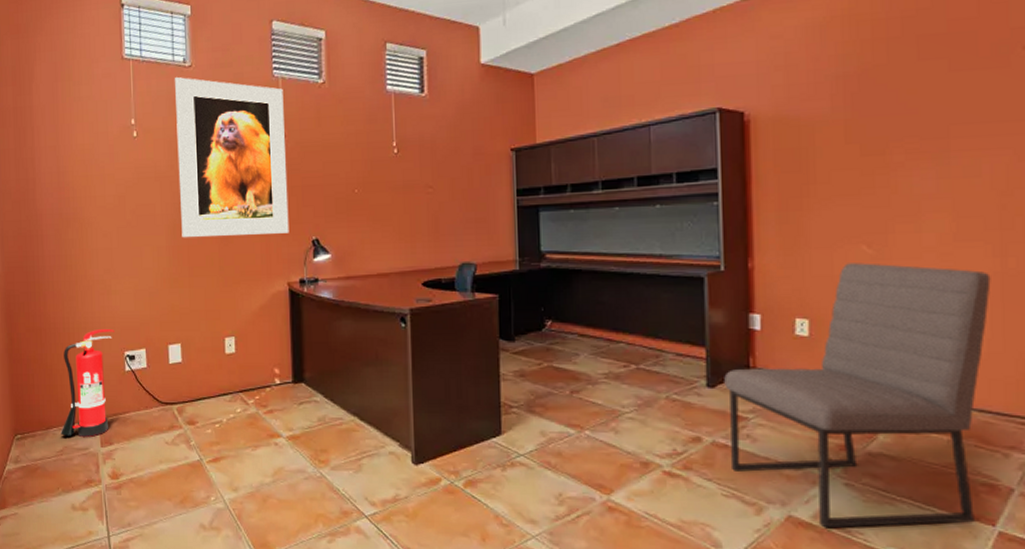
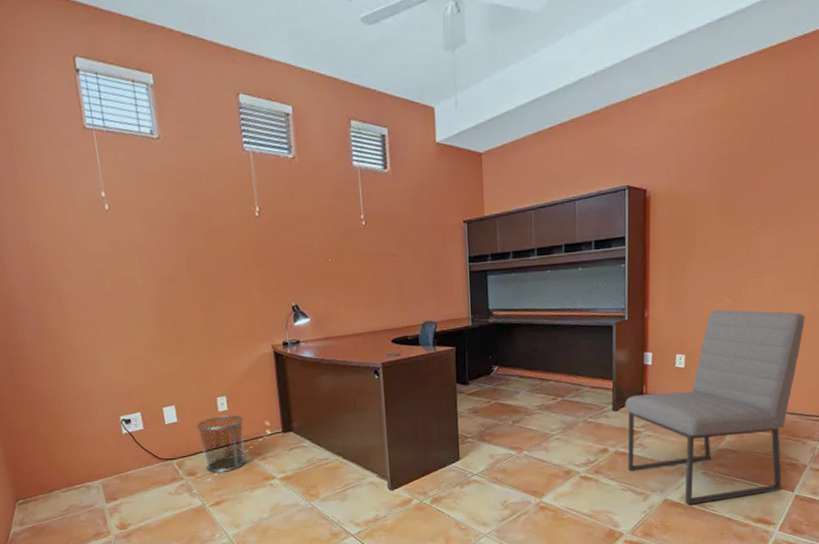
fire extinguisher: present [61,328,114,438] -> none [57,396,112,497]
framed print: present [175,76,289,237] -> none [143,148,270,307]
waste bin: none [200,358,251,425] -> present [196,415,246,474]

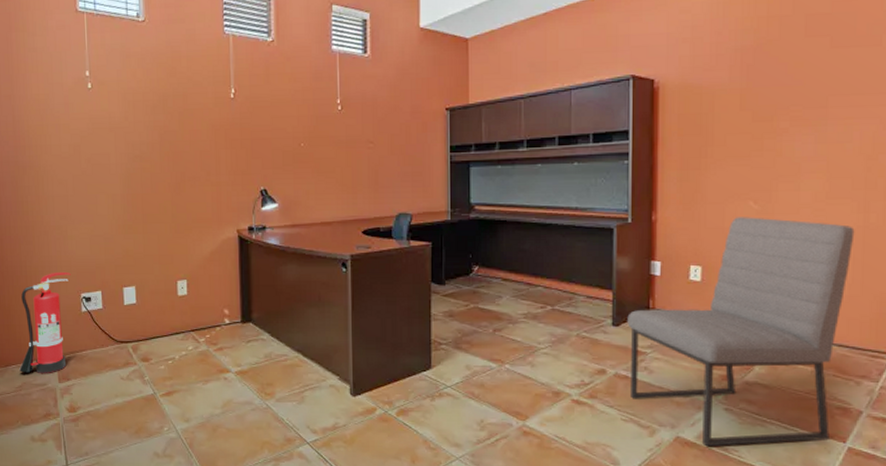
fire extinguisher: none [57,396,112,497] -> present [19,271,71,374]
waste bin: present [196,415,246,474] -> none [154,300,202,362]

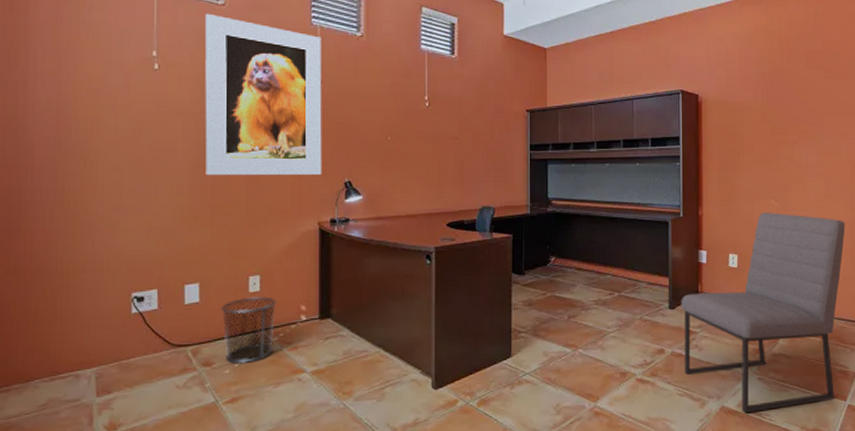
fire extinguisher: present [19,271,71,374] -> none [45,268,120,388]
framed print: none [129,30,239,186] -> present [205,13,322,175]
waste bin: none [154,300,202,362] -> present [220,297,276,365]

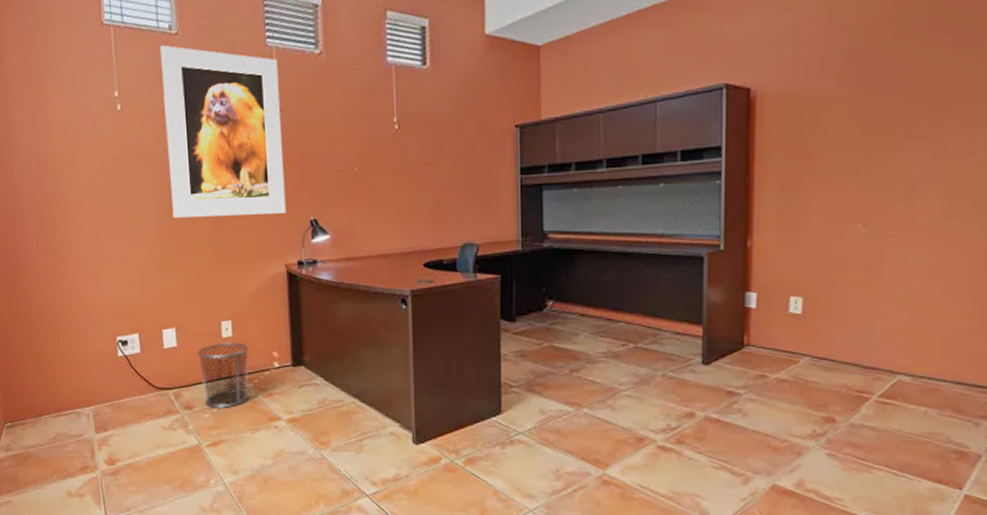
chair: present [681,212,846,414] -> none [719,241,977,496]

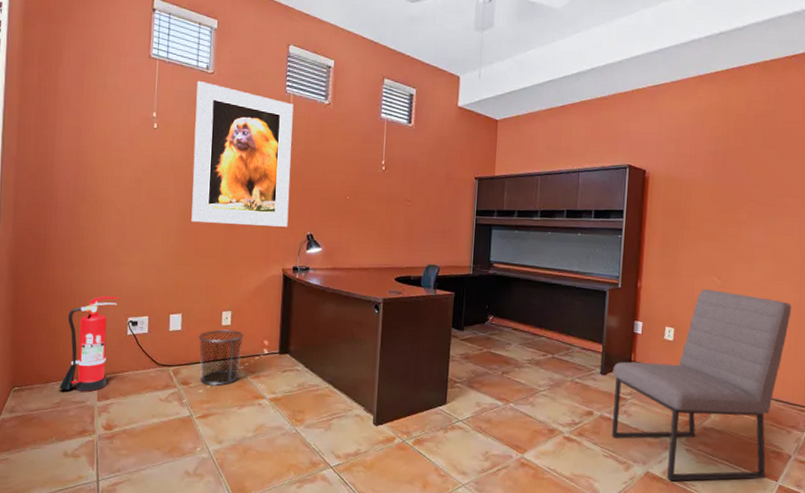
fire extinguisher: none [52,313,105,425] -> present [59,295,120,392]
chair: none [719,241,977,496] -> present [611,289,792,482]

